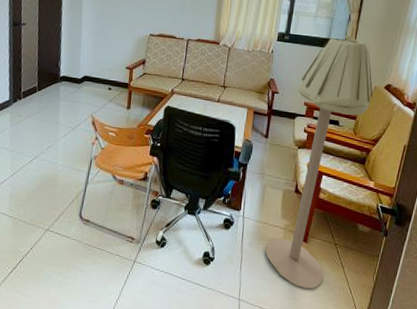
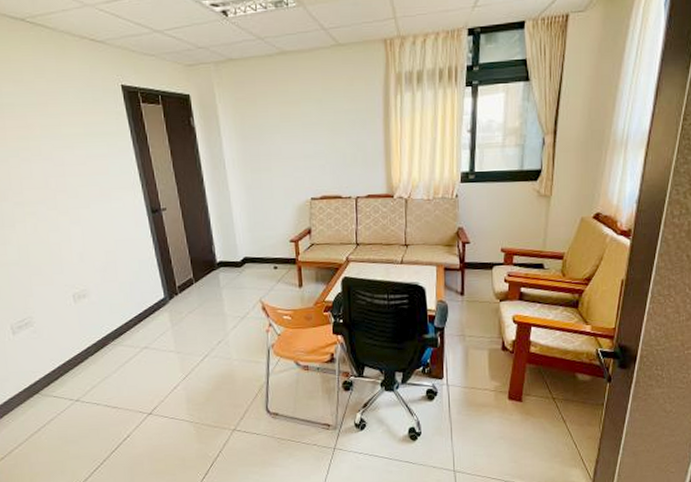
floor lamp: present [265,35,373,289] -> none [476,163,580,449]

